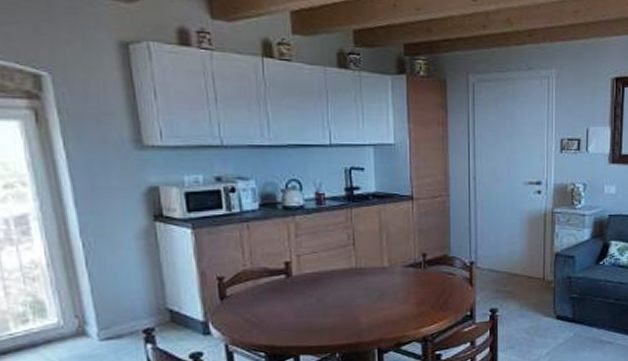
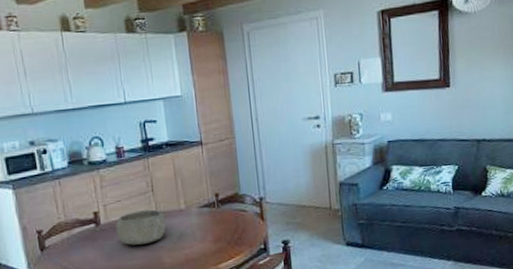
bowl: none [309,264,365,302] -> present [115,209,166,246]

